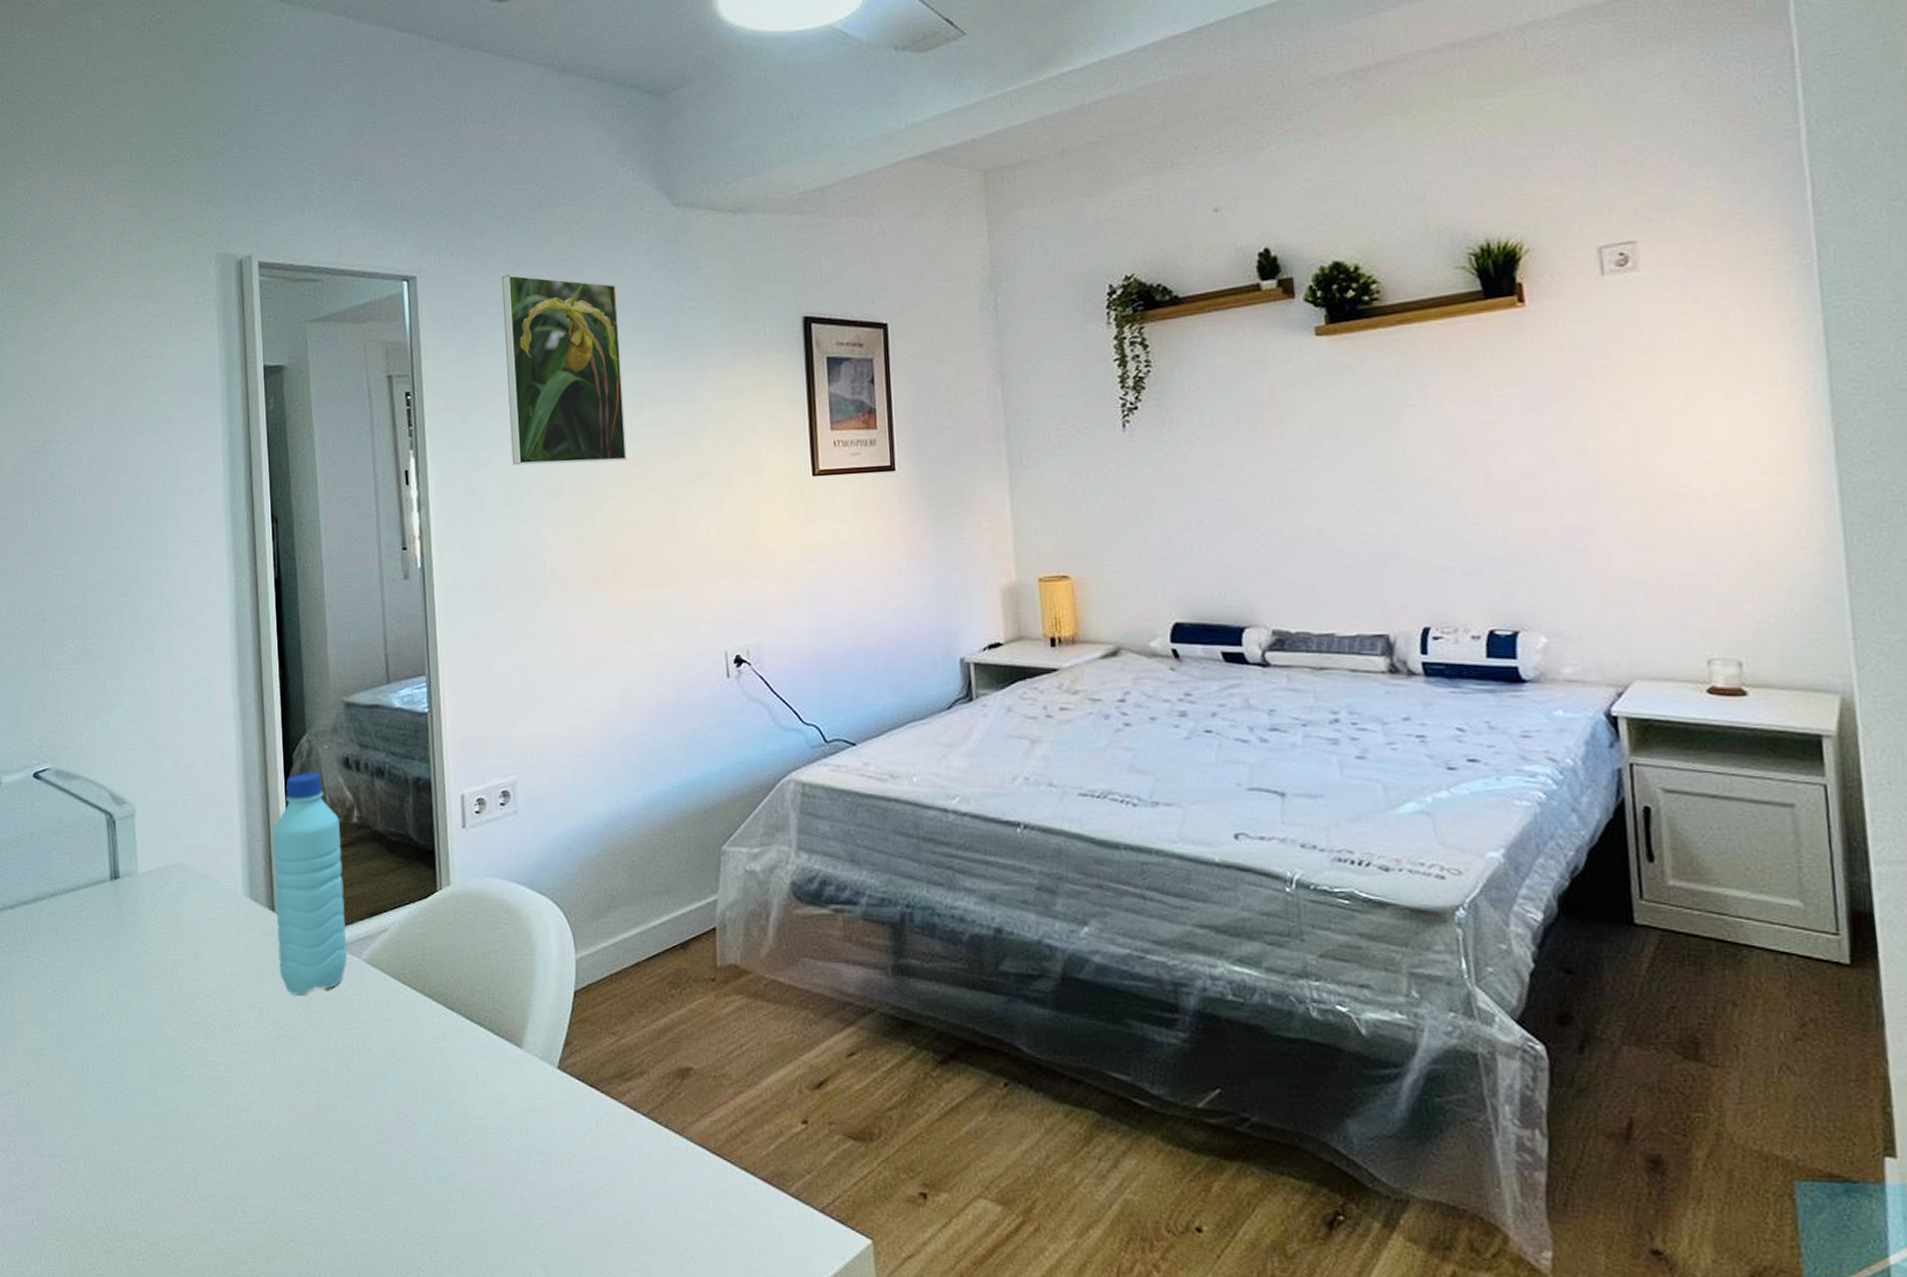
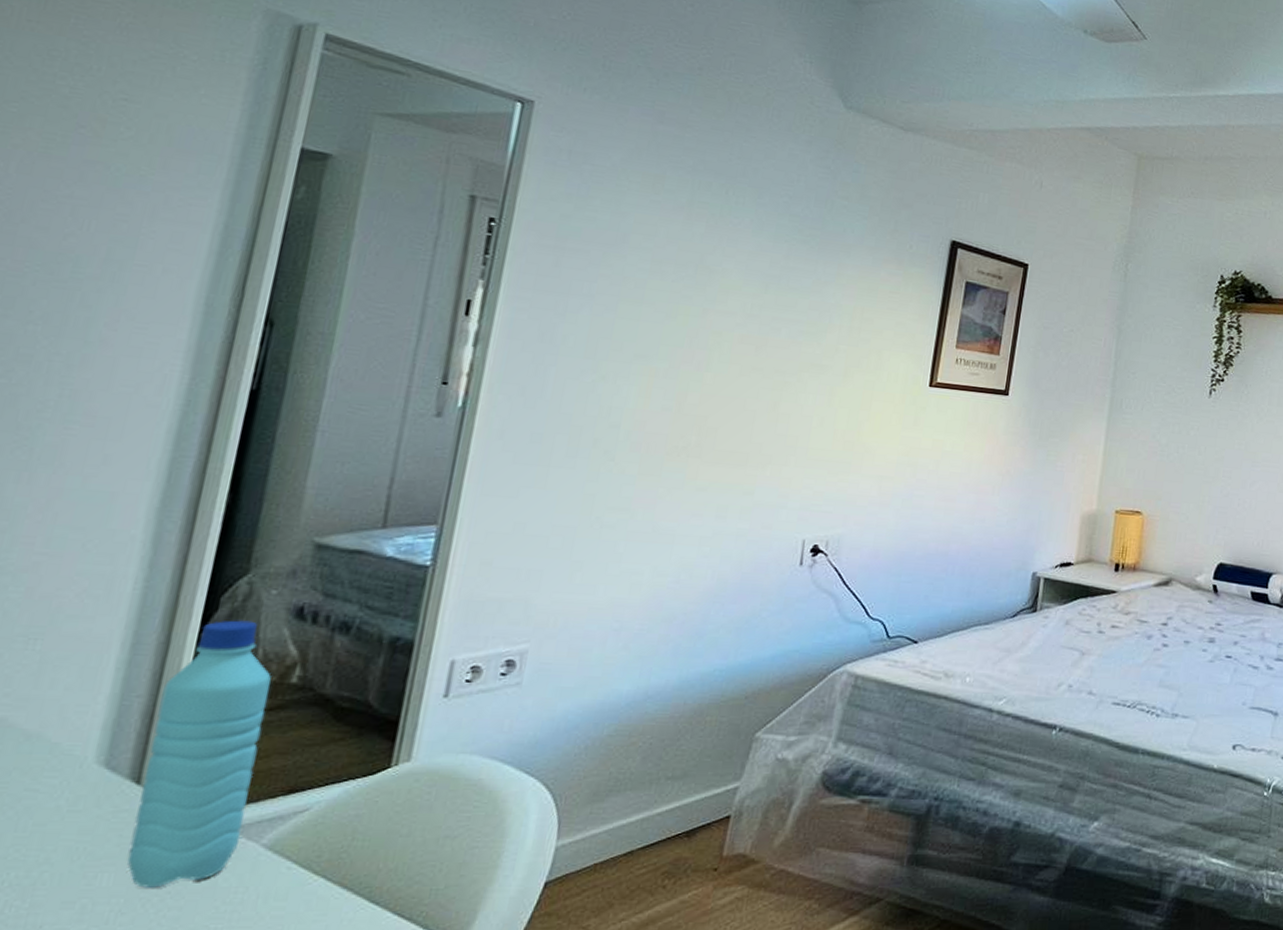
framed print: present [501,274,627,465] -> none [605,126,767,337]

